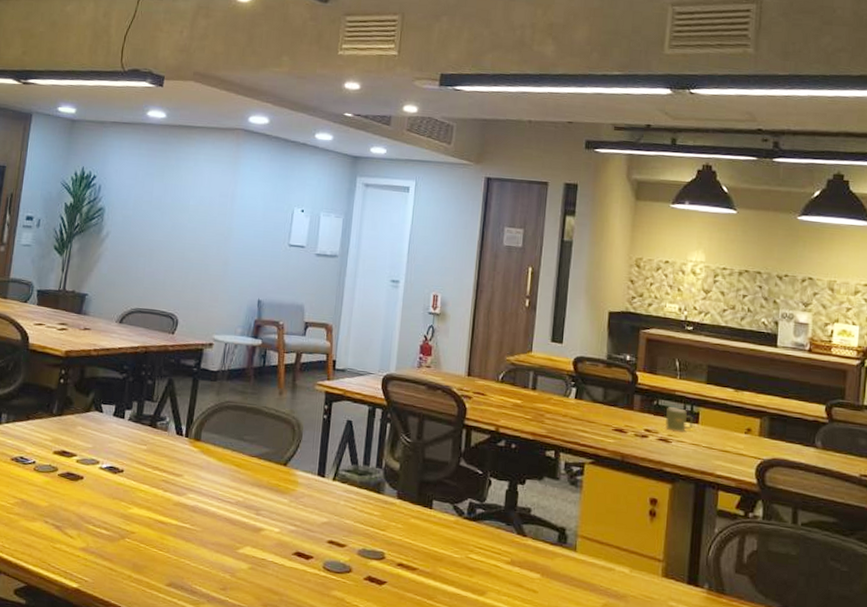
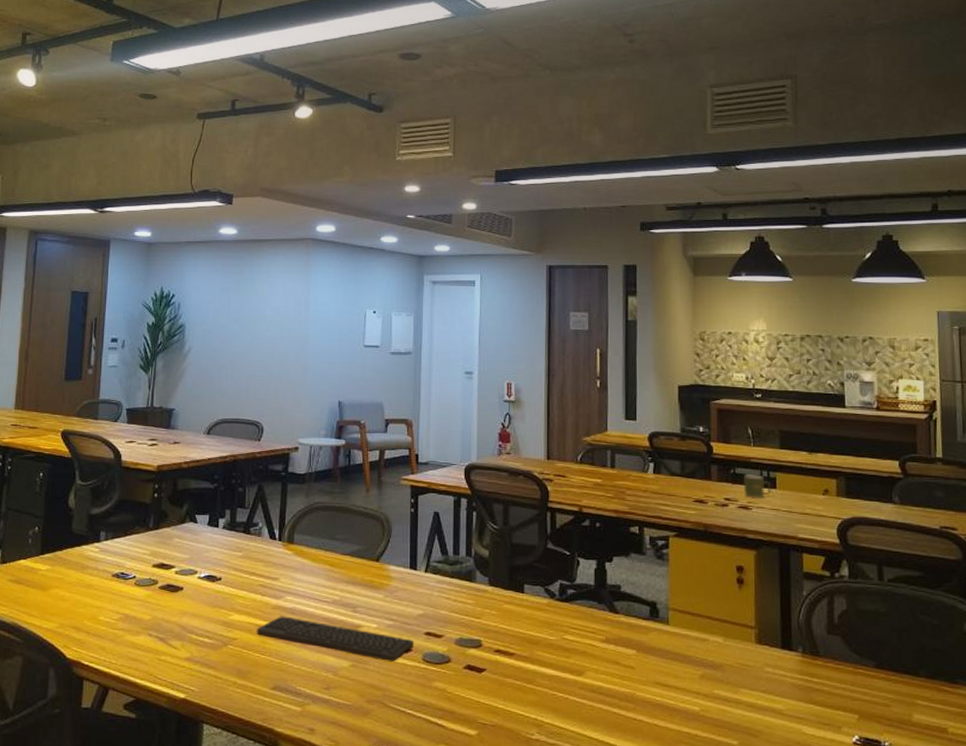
computer keyboard: none [155,513,316,567] -> present [256,616,414,661]

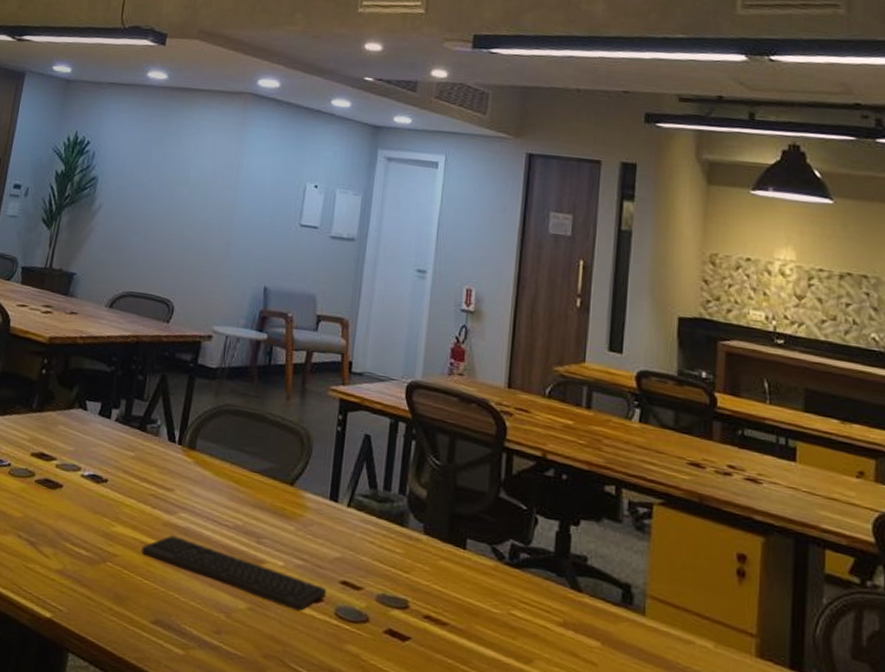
mug: present [744,474,772,500] -> none [754,438,790,473]

